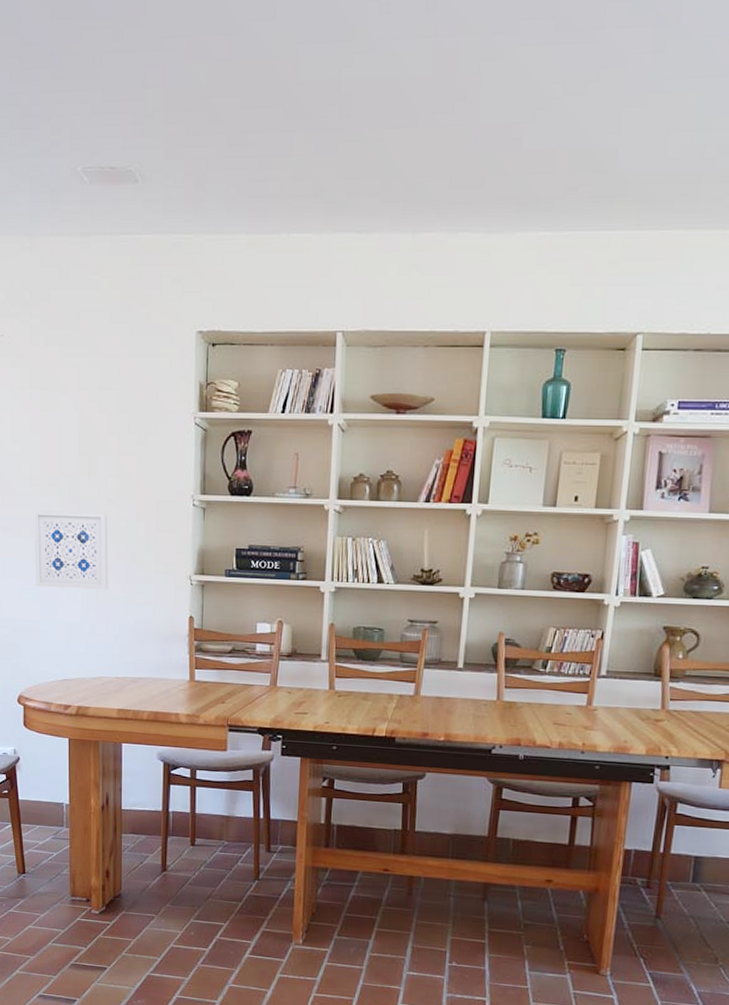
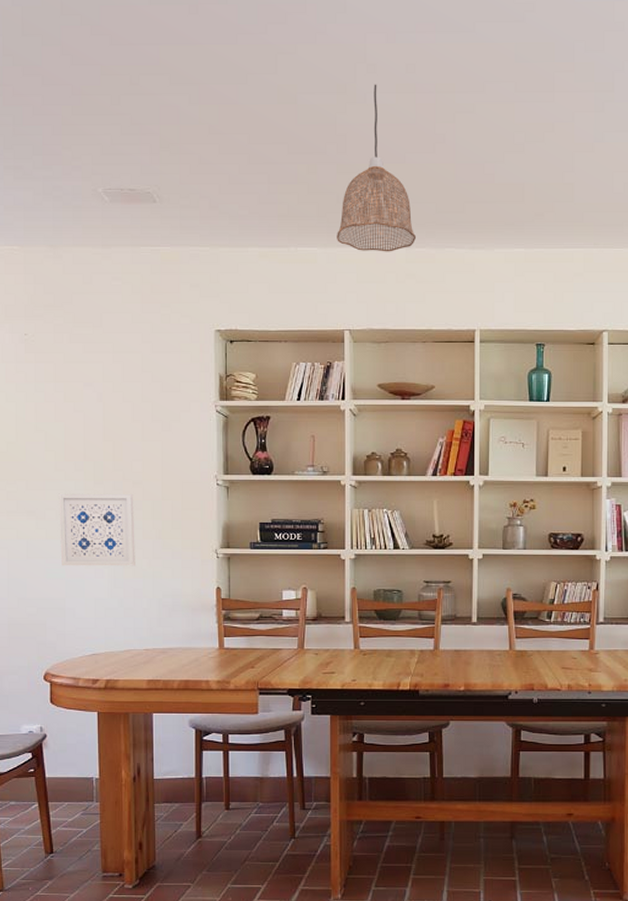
pendant lamp: none [334,27,425,238] -> present [337,84,417,252]

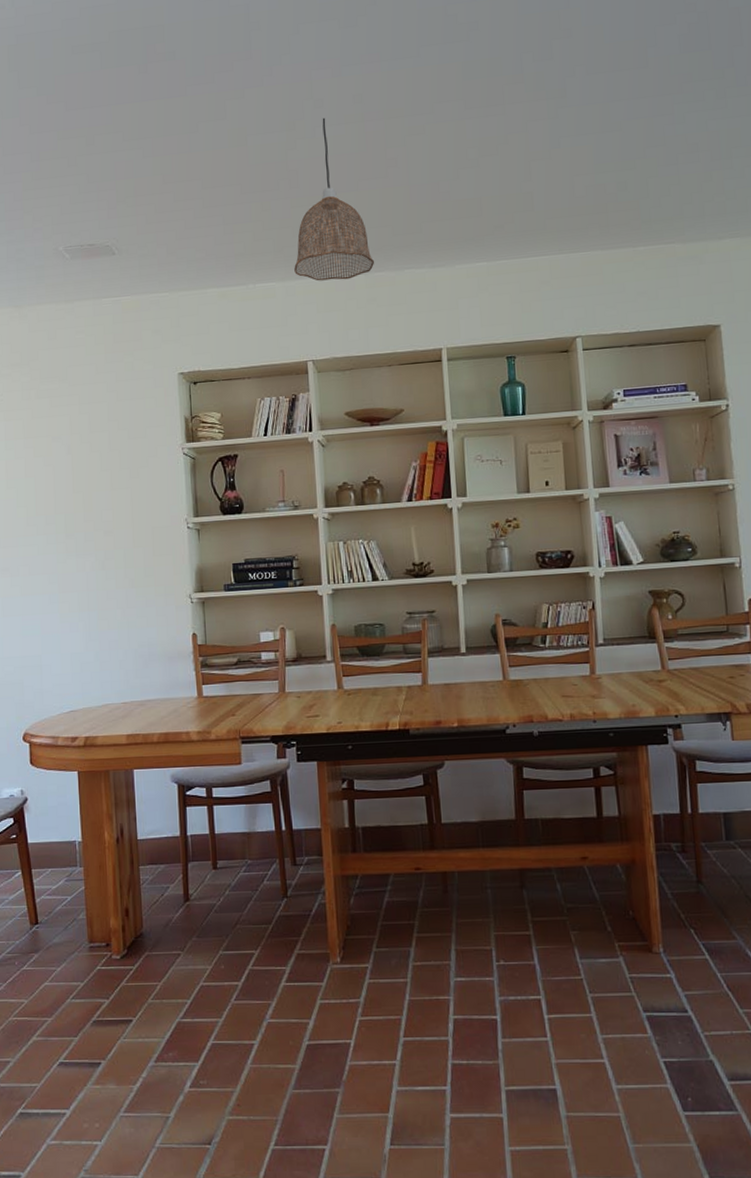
wall art: present [59,493,135,566] -> none [31,543,110,623]

